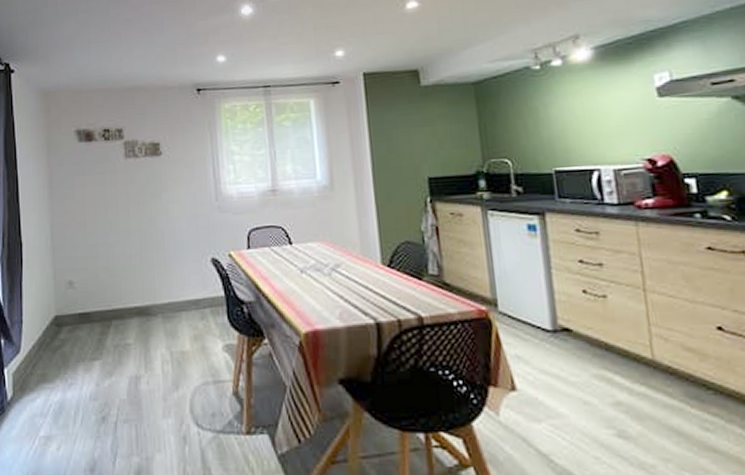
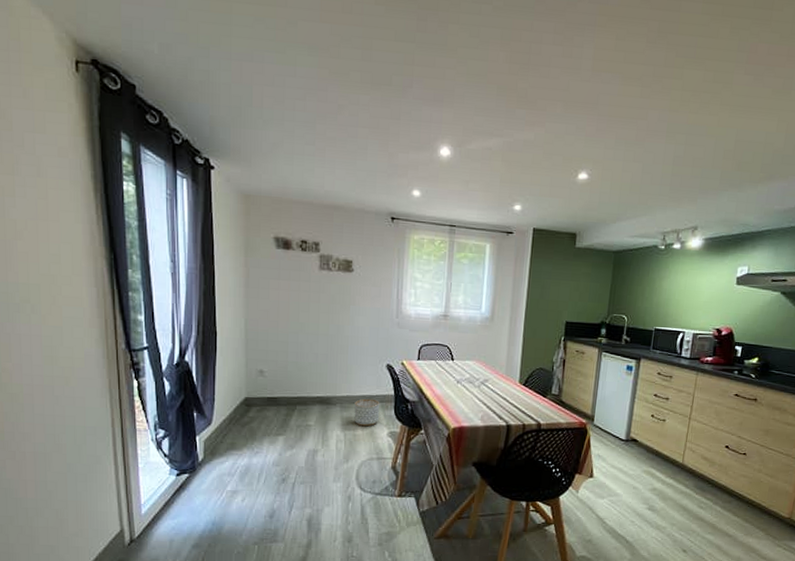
planter: none [178,303,211,341] -> present [354,398,380,427]

